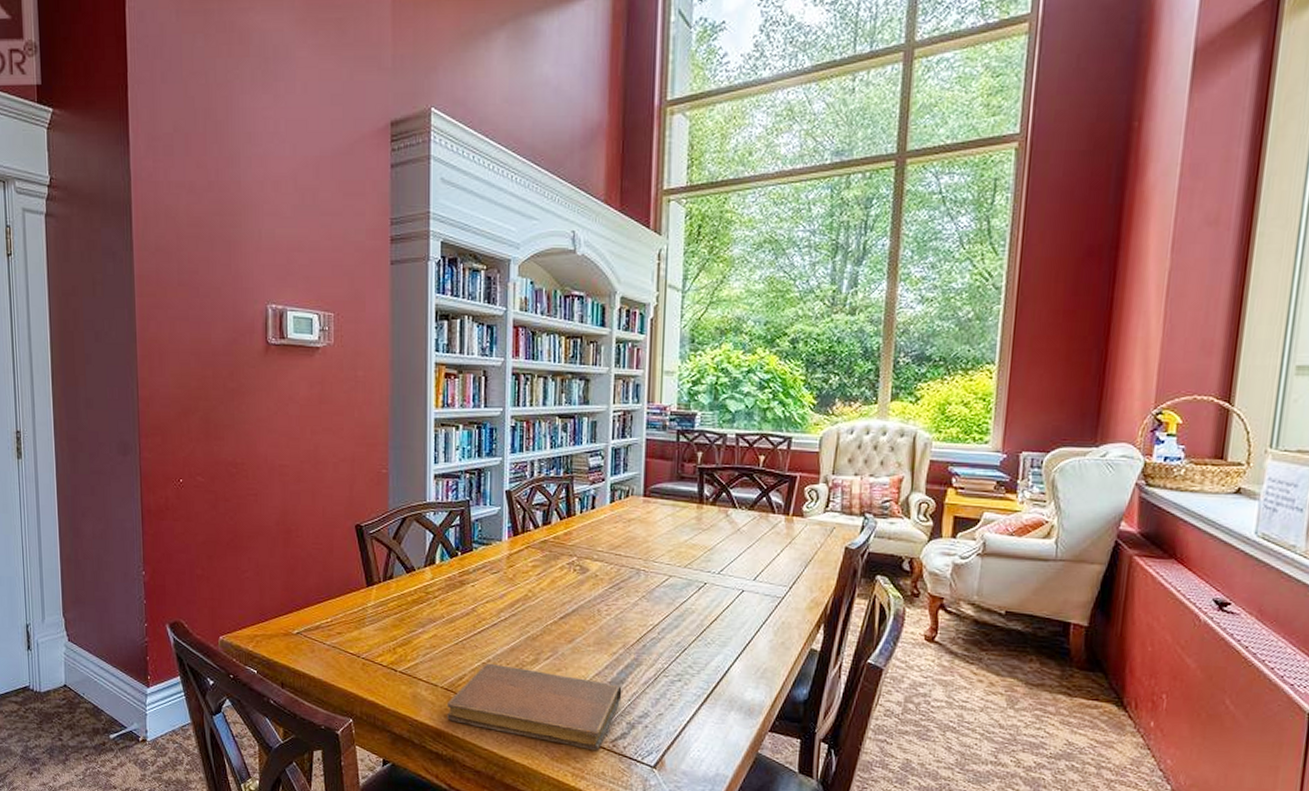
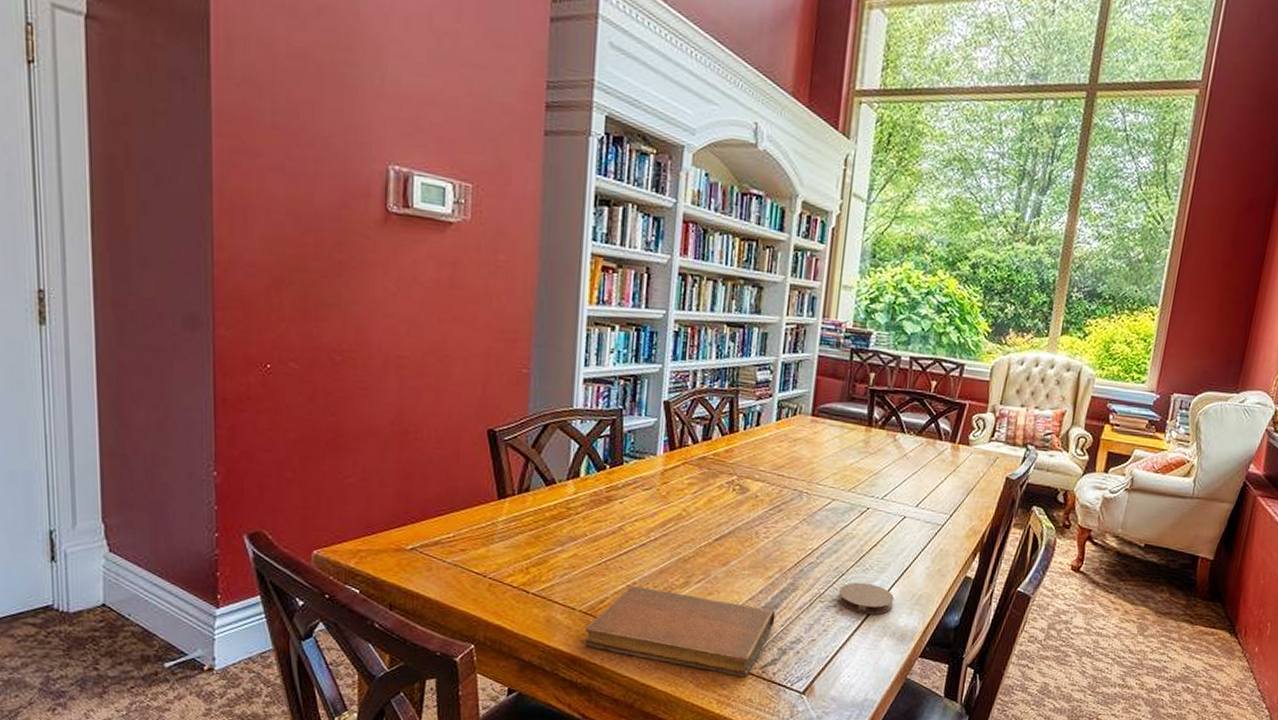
coaster: none [681,656,739,689] -> present [837,582,895,615]

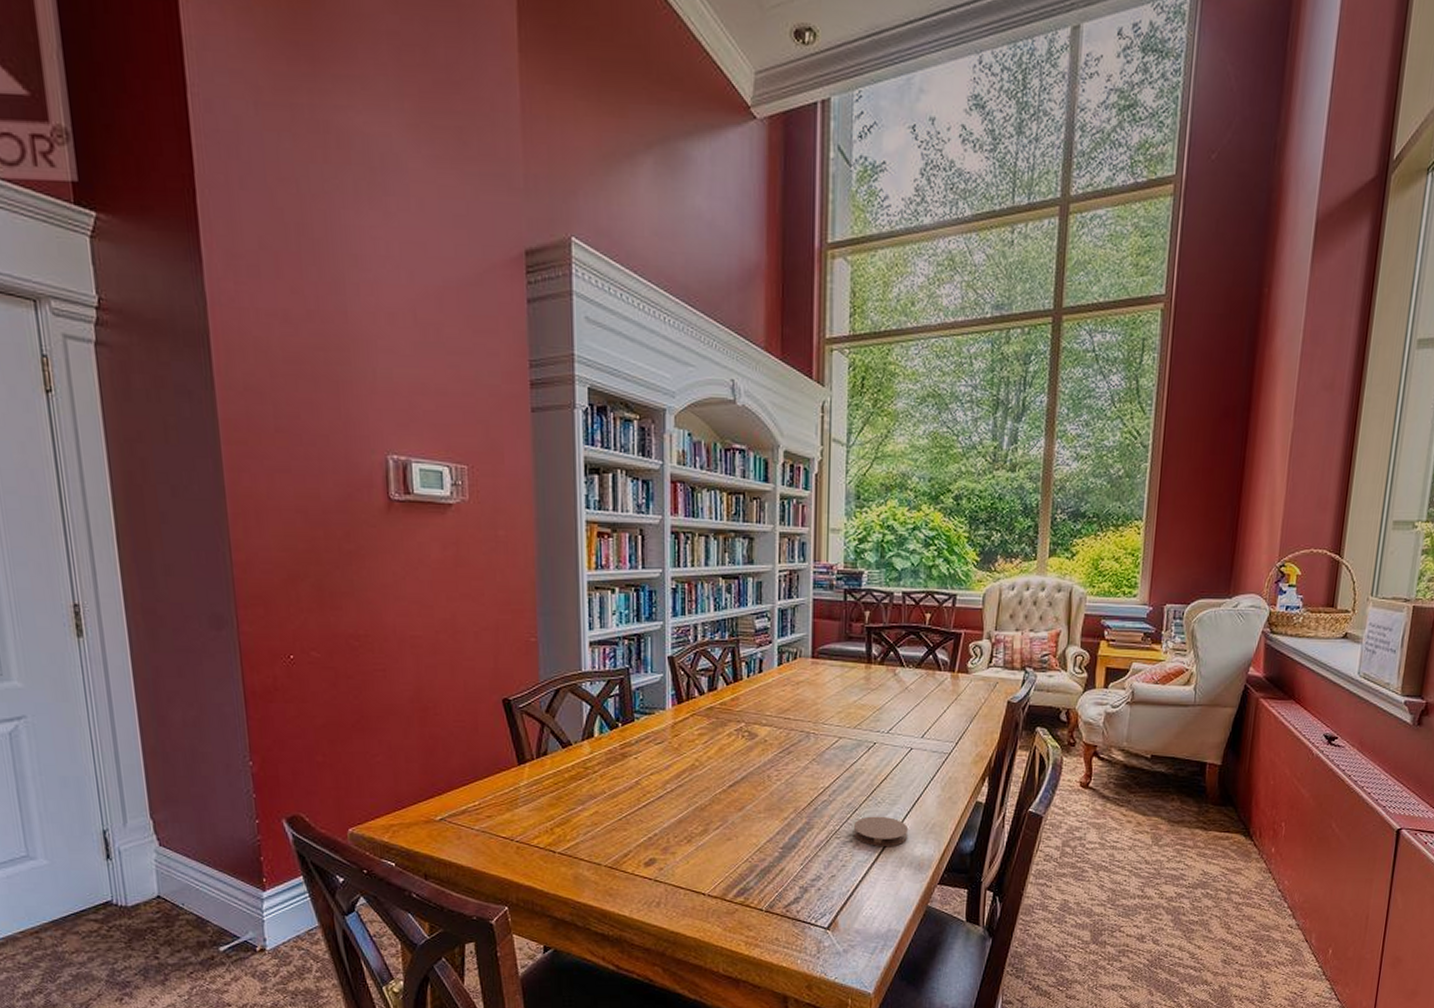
notebook: present [584,586,776,676] -> none [612,838,794,917]

